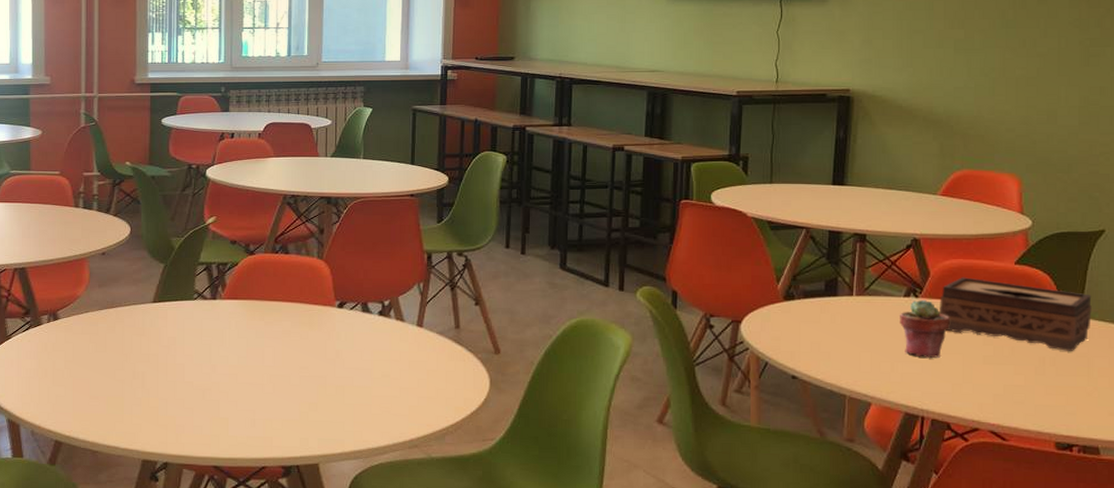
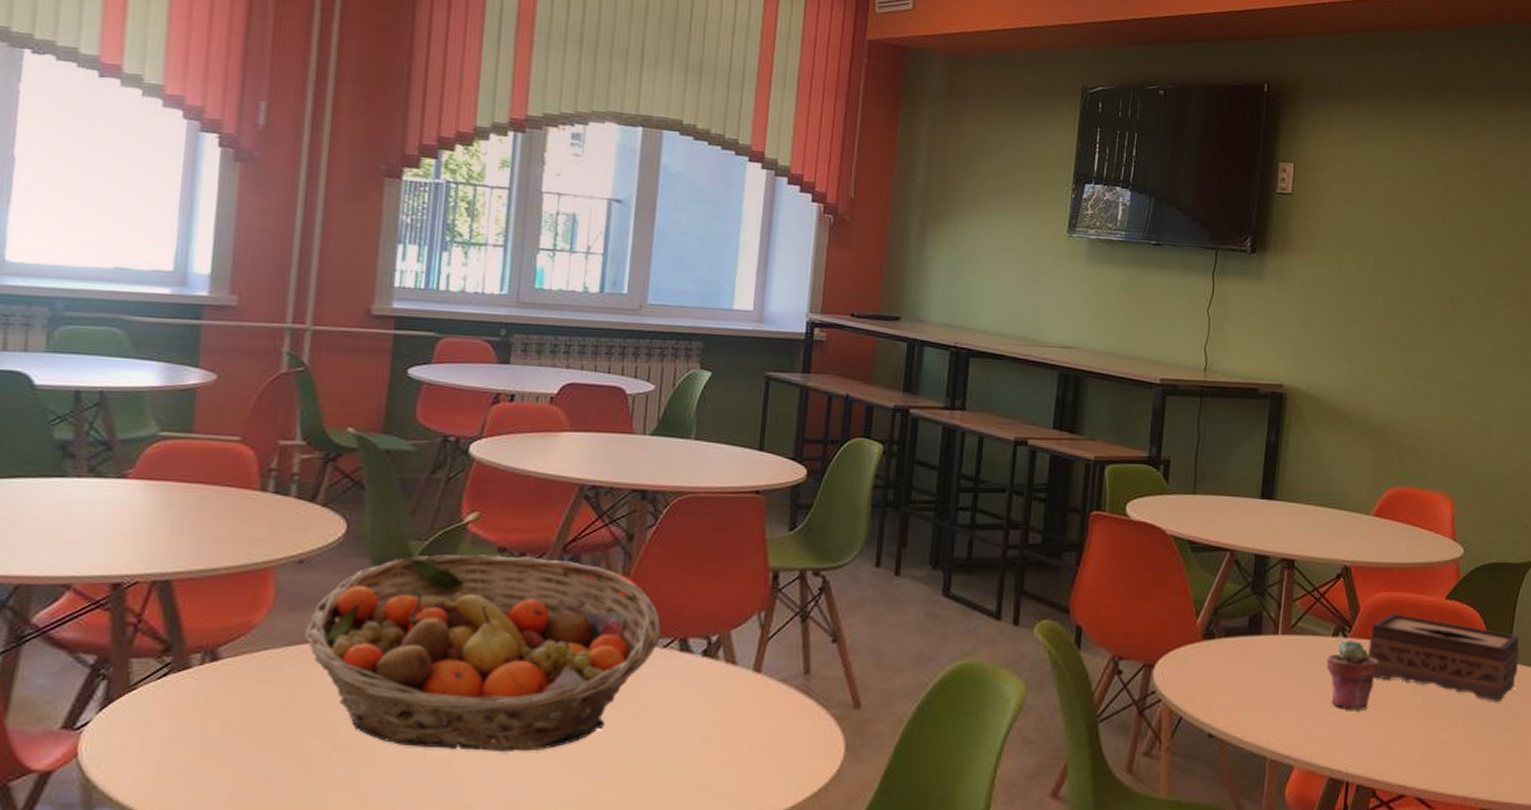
fruit basket: none [110,246,347,382] -> present [305,555,661,752]

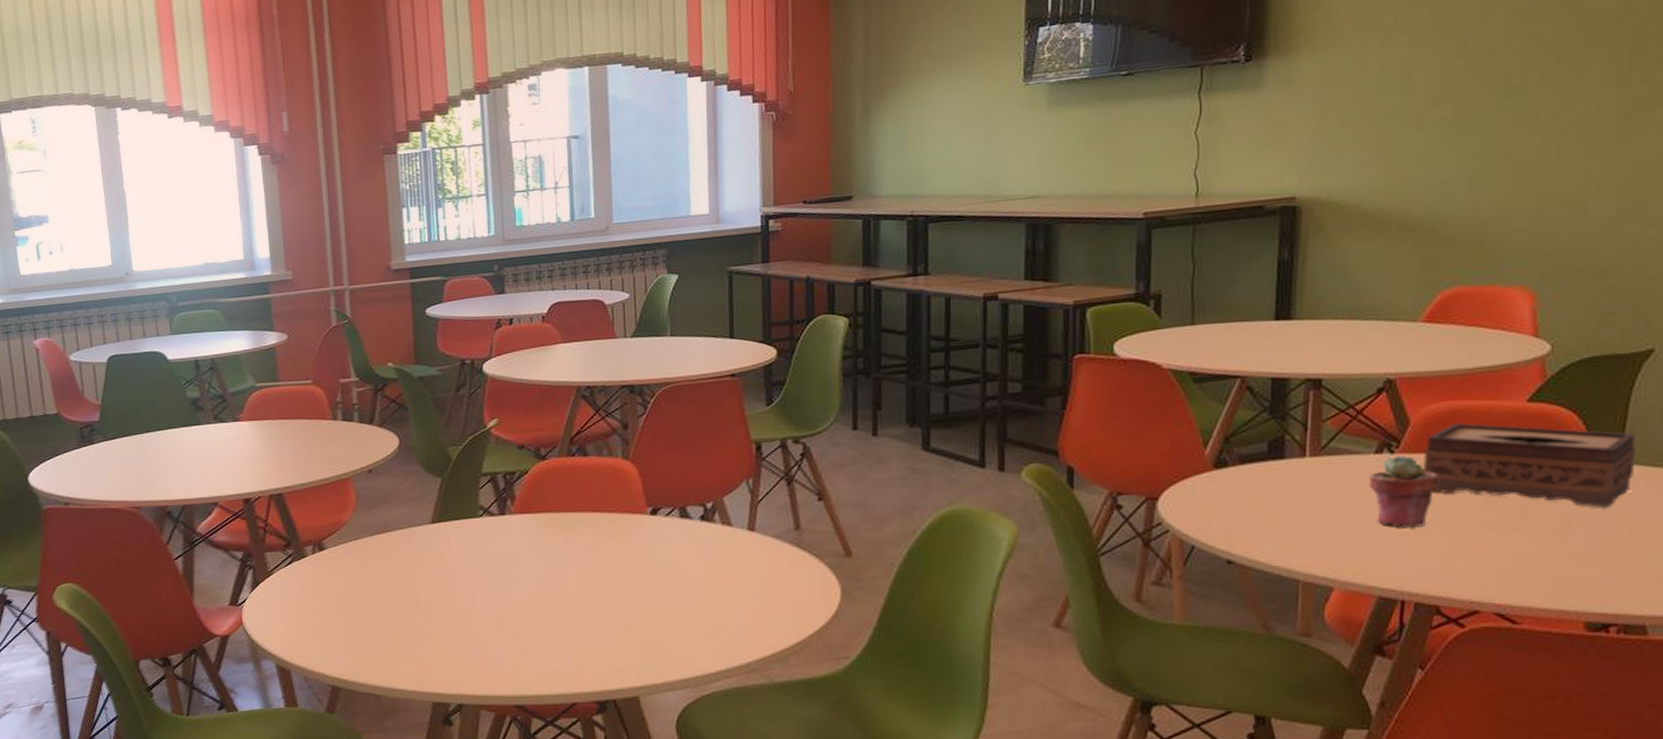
fruit basket: present [305,555,661,752] -> none [382,450,662,608]

